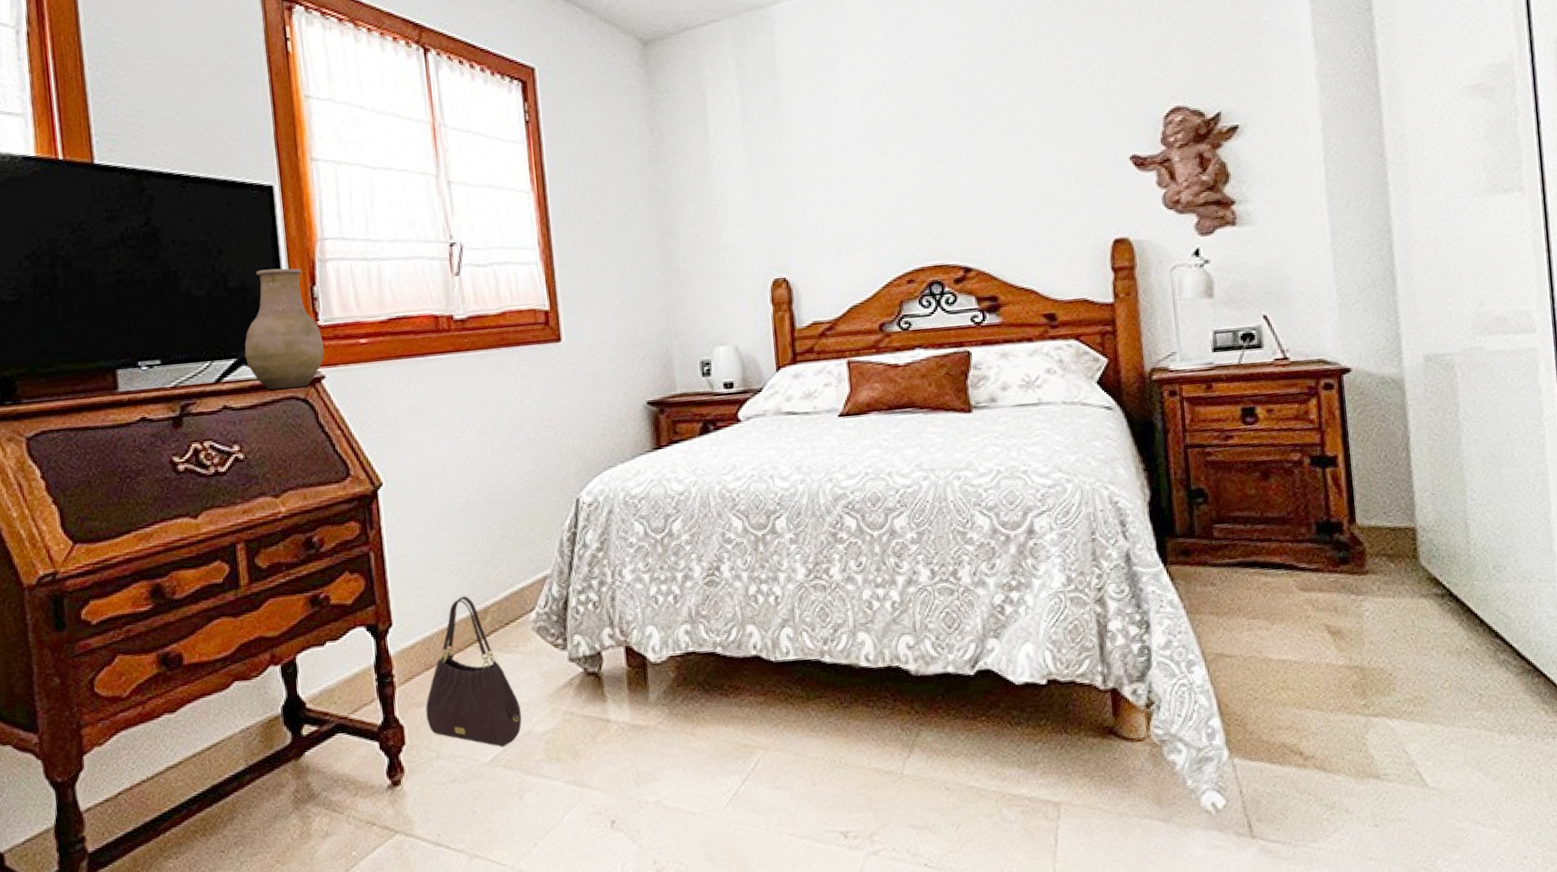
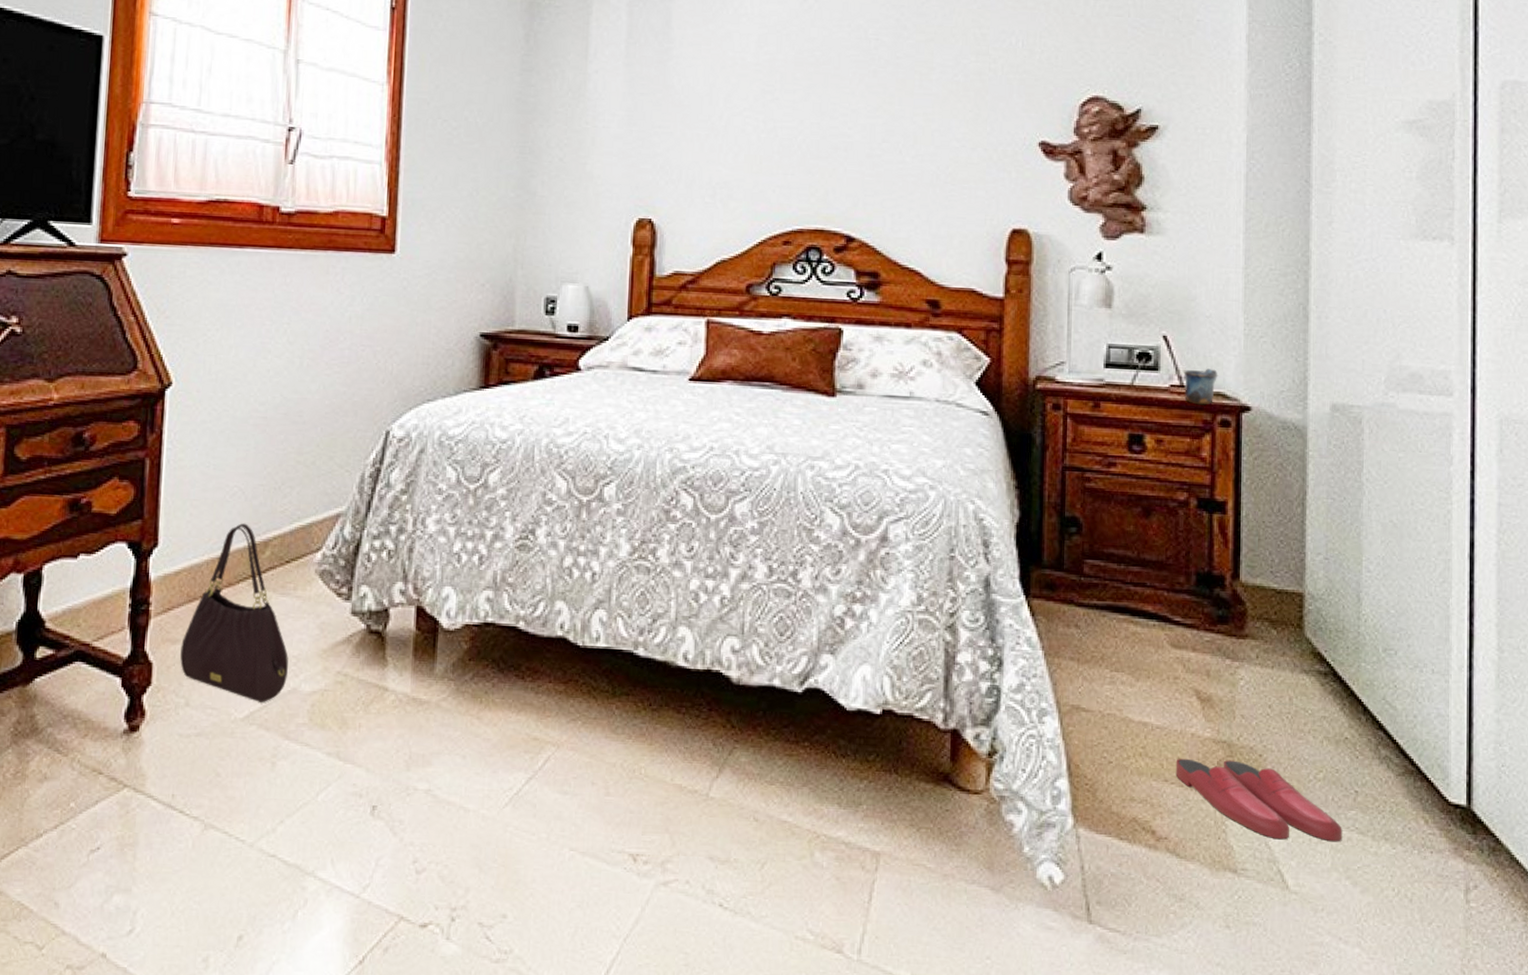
vase: present [244,268,324,390] -> none [41,126,131,263]
mug: none [1284,339,1318,373] -> present [1183,369,1218,405]
slippers: none [1314,682,1472,745] -> present [1175,758,1342,841]

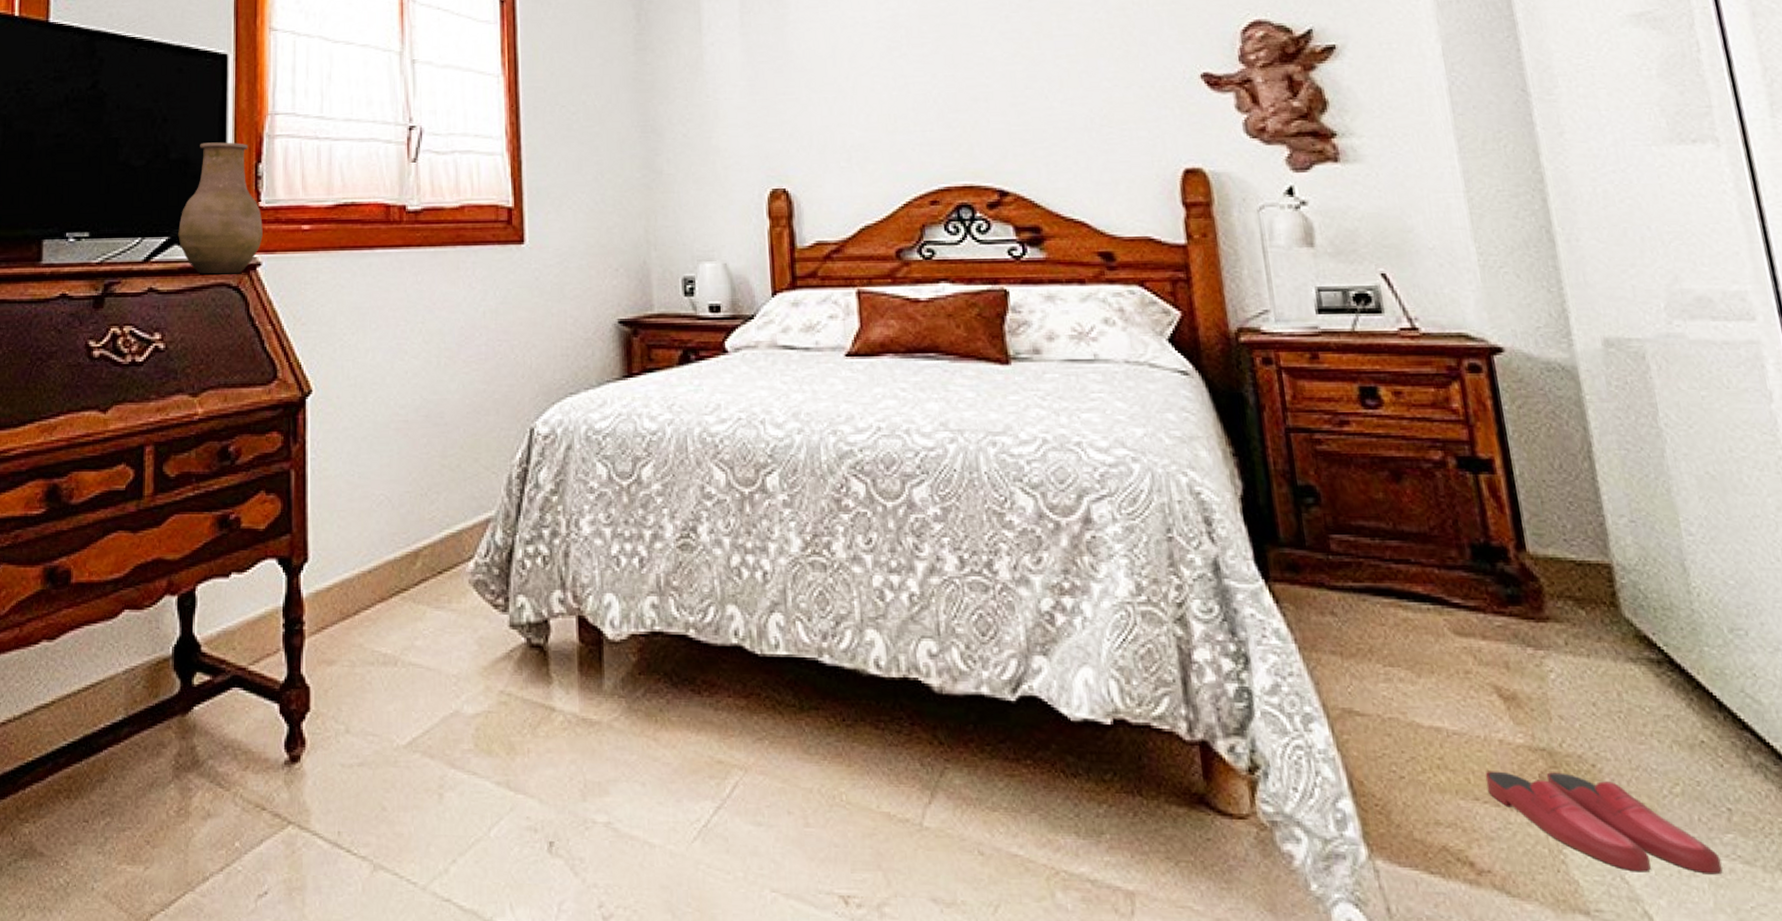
vase: none [41,126,131,263] -> present [178,142,263,275]
handbag: present [180,523,289,702] -> none [337,533,448,727]
mug: present [1183,369,1218,405] -> none [1411,307,1456,349]

